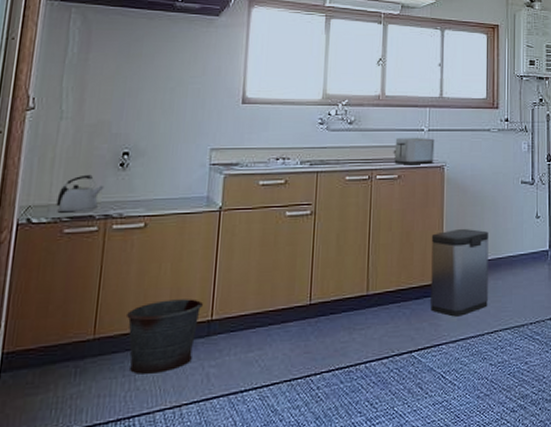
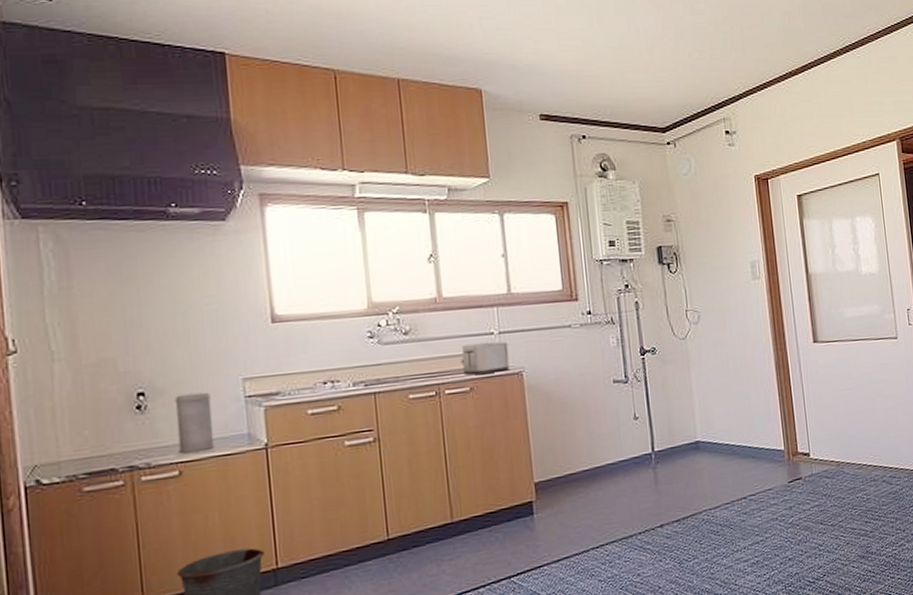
kettle: present [56,174,105,213] -> none [67,422,123,470]
canister: none [148,157,182,209] -> present [174,392,215,455]
pedal bin: present [430,229,489,317] -> none [517,439,590,536]

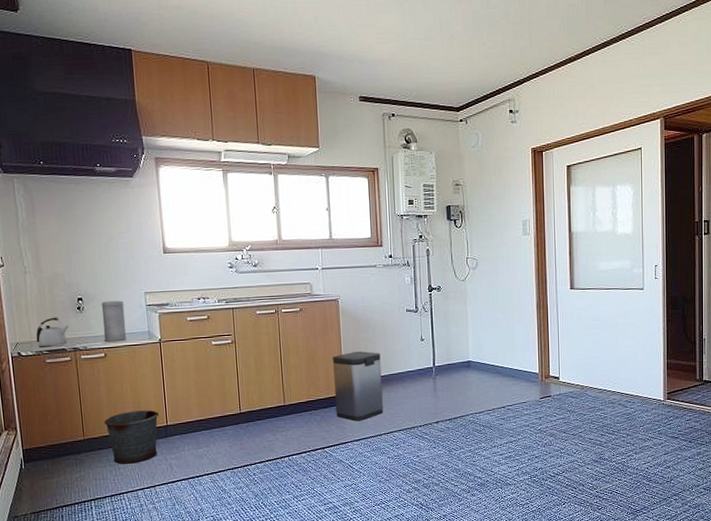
kettle: none [67,422,123,470] -> present [36,317,69,347]
toaster: present [461,341,510,375] -> none [294,275,329,300]
pedal bin: none [517,439,590,536] -> present [332,351,383,421]

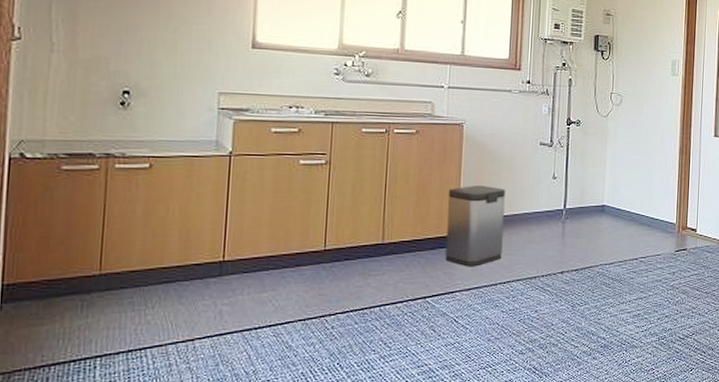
kettle: present [36,317,69,347] -> none [52,111,104,150]
canister: present [101,300,127,343] -> none [152,98,188,151]
bucket: present [103,410,159,464] -> none [133,240,214,309]

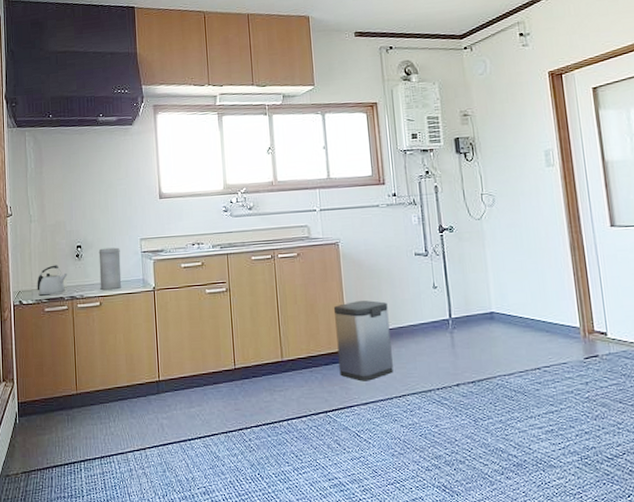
kettle: none [52,111,104,150] -> present [37,265,68,296]
canister: none [152,98,188,151] -> present [98,247,122,291]

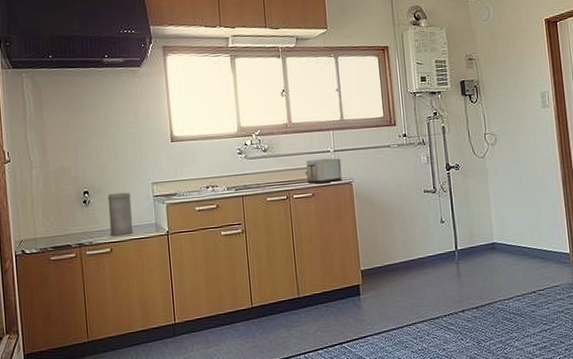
kettle: present [37,265,68,296] -> none [40,212,75,244]
toaster: none [290,217,329,244] -> present [305,157,343,184]
pedal bin: present [333,300,393,382] -> none [347,236,404,313]

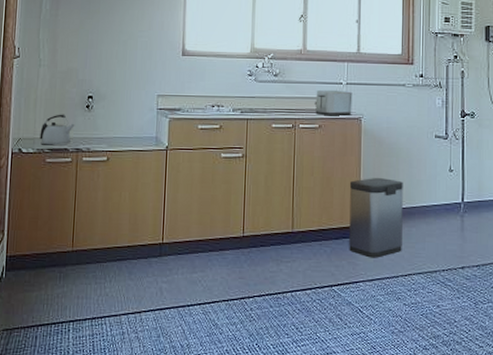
kettle: none [40,212,75,244] -> present [39,114,75,146]
canister: present [107,192,134,237] -> none [109,101,135,146]
pedal bin: none [347,236,404,313] -> present [349,178,403,258]

